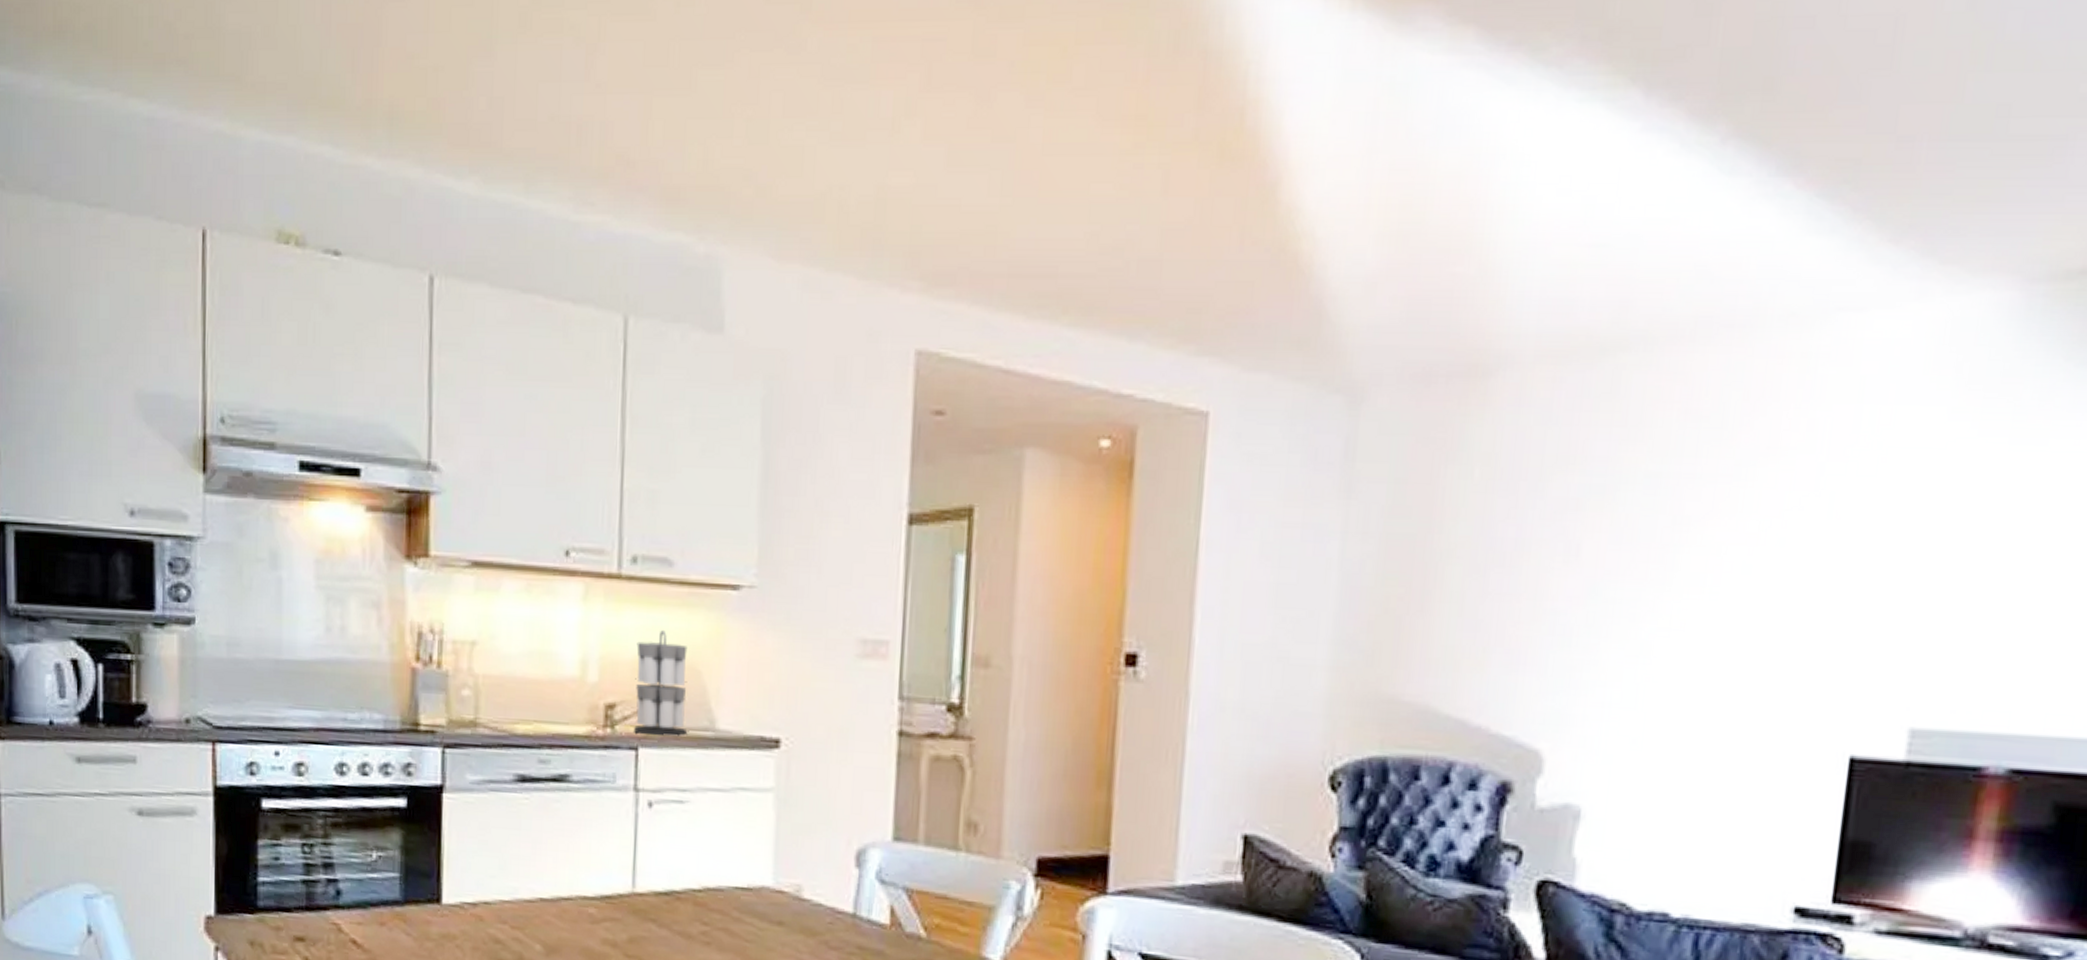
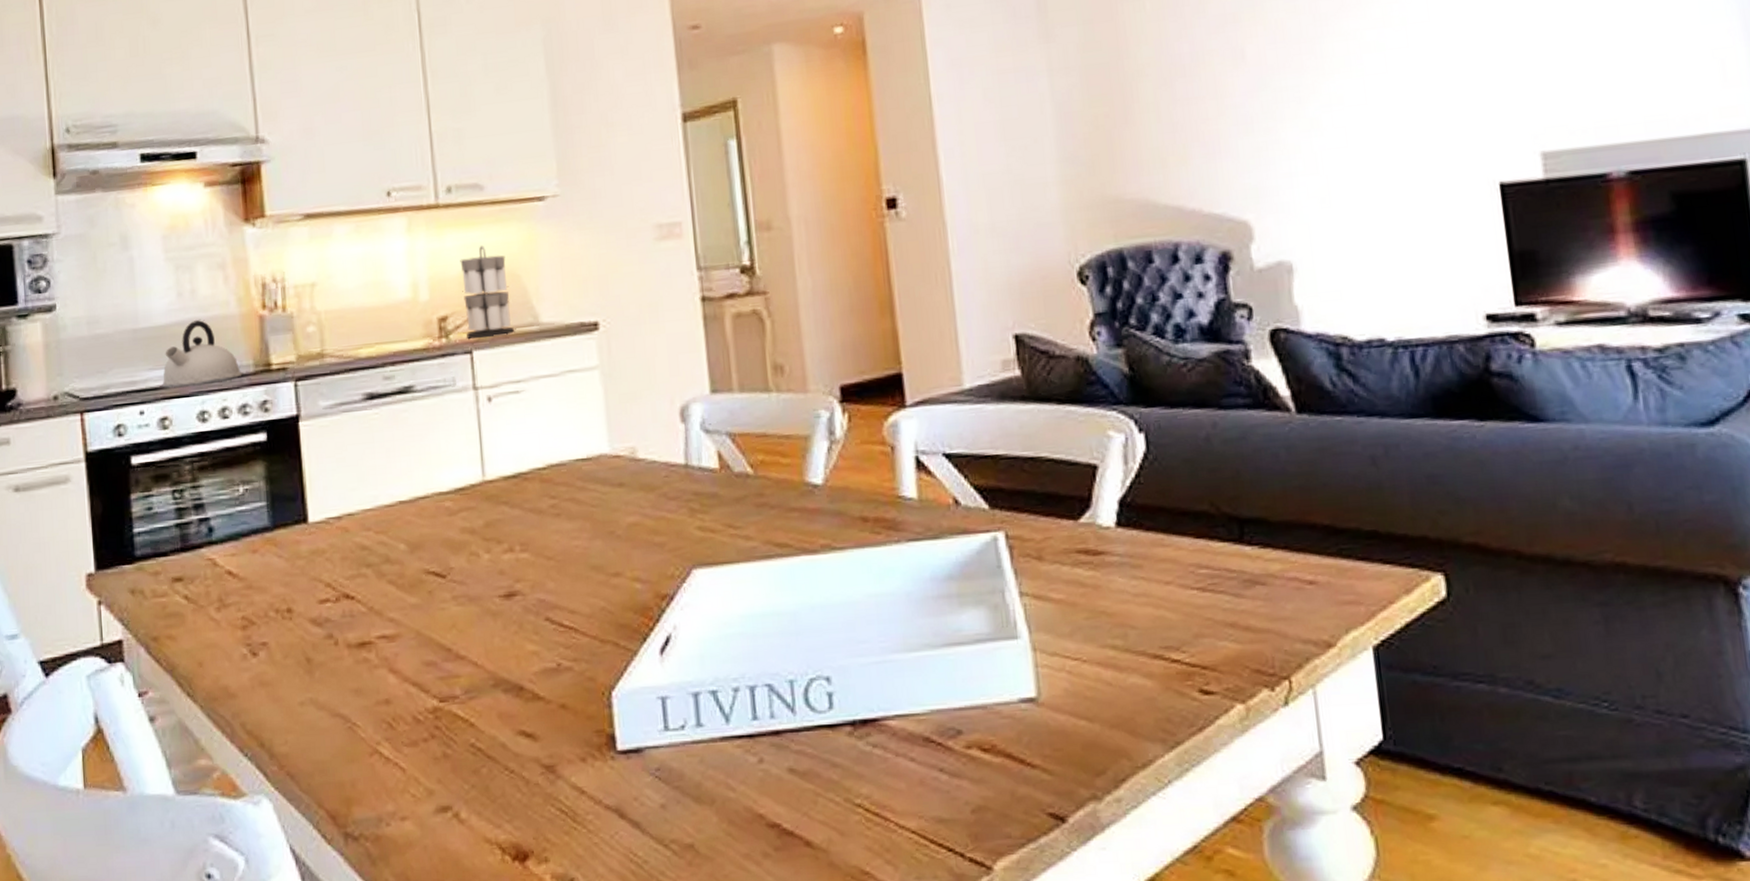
kettle: none [301,661,387,736] -> present [162,320,242,389]

